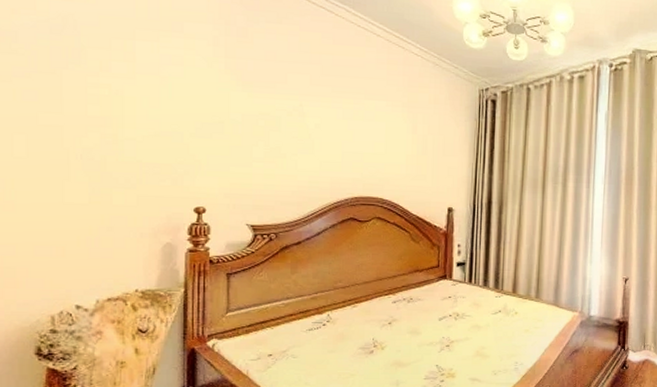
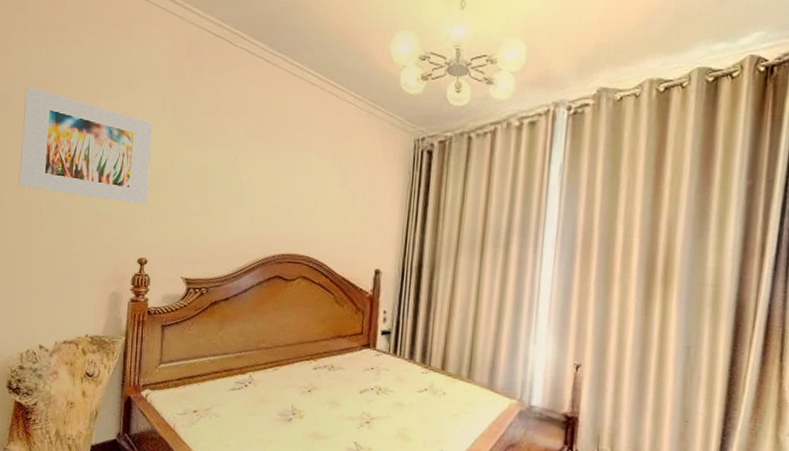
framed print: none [35,25,204,152] -> present [18,87,153,204]

